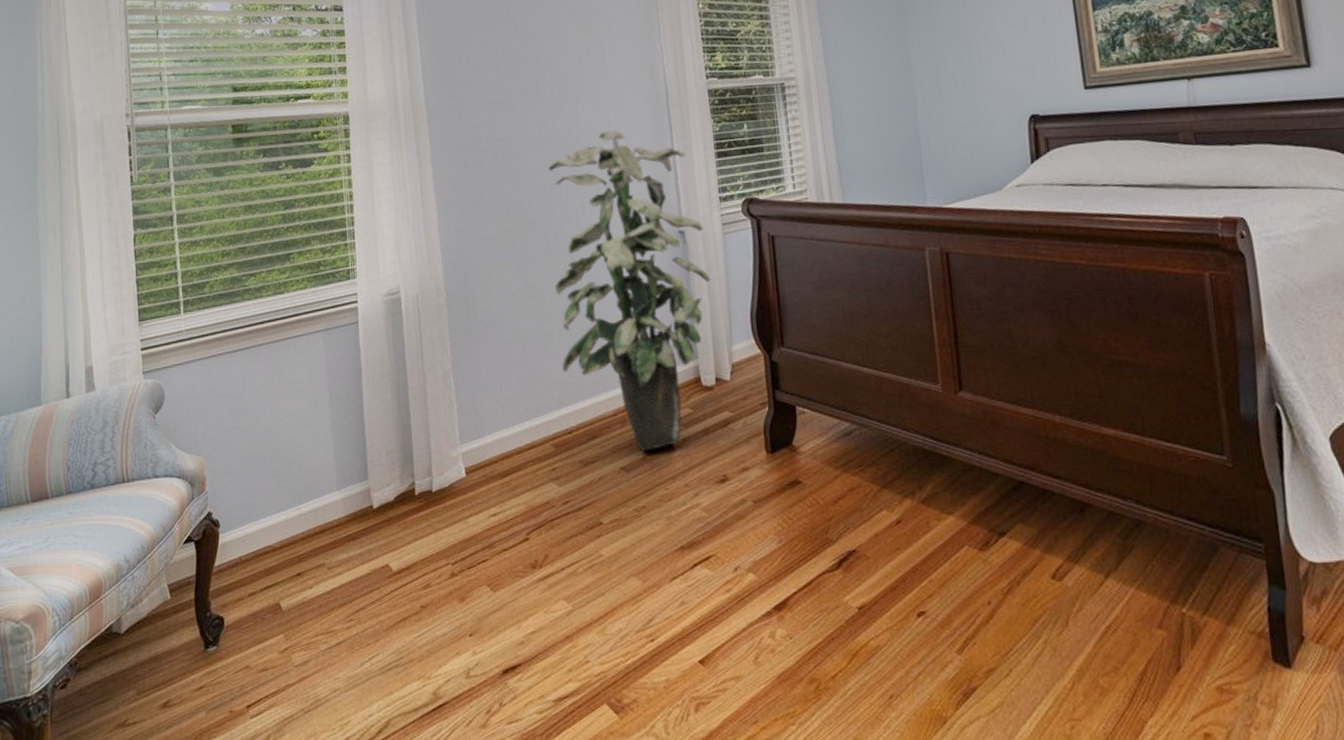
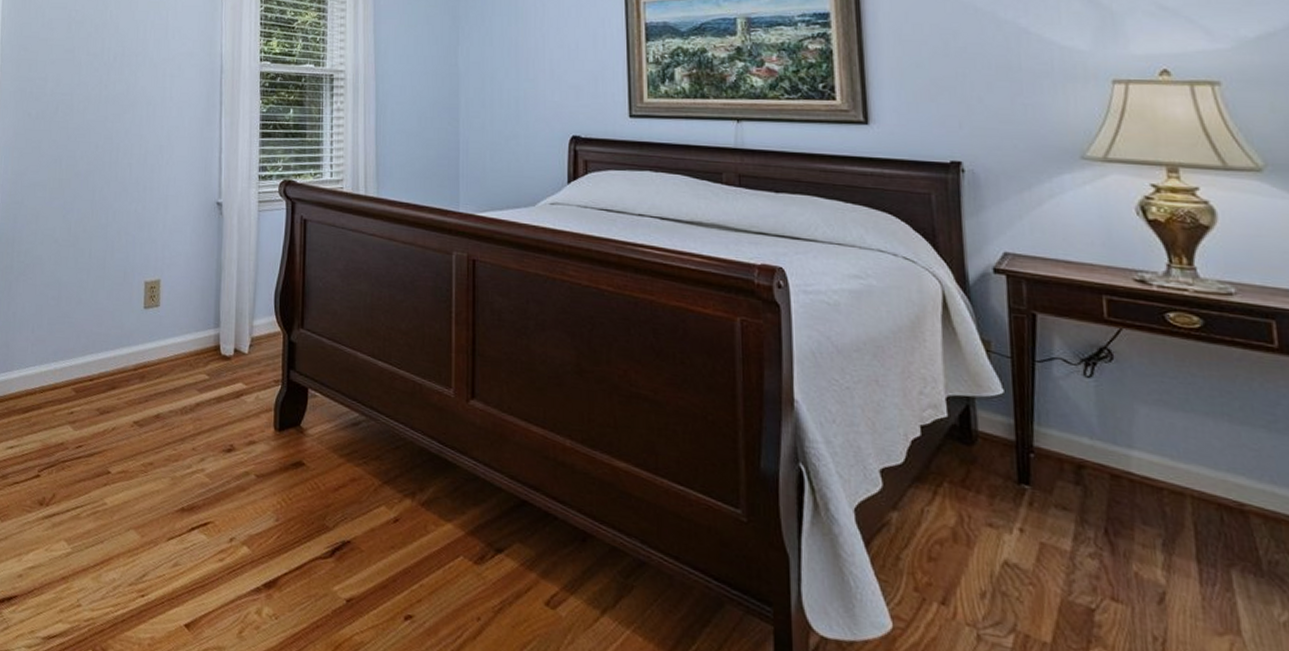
indoor plant: present [548,130,711,451] -> none [92,99,241,410]

